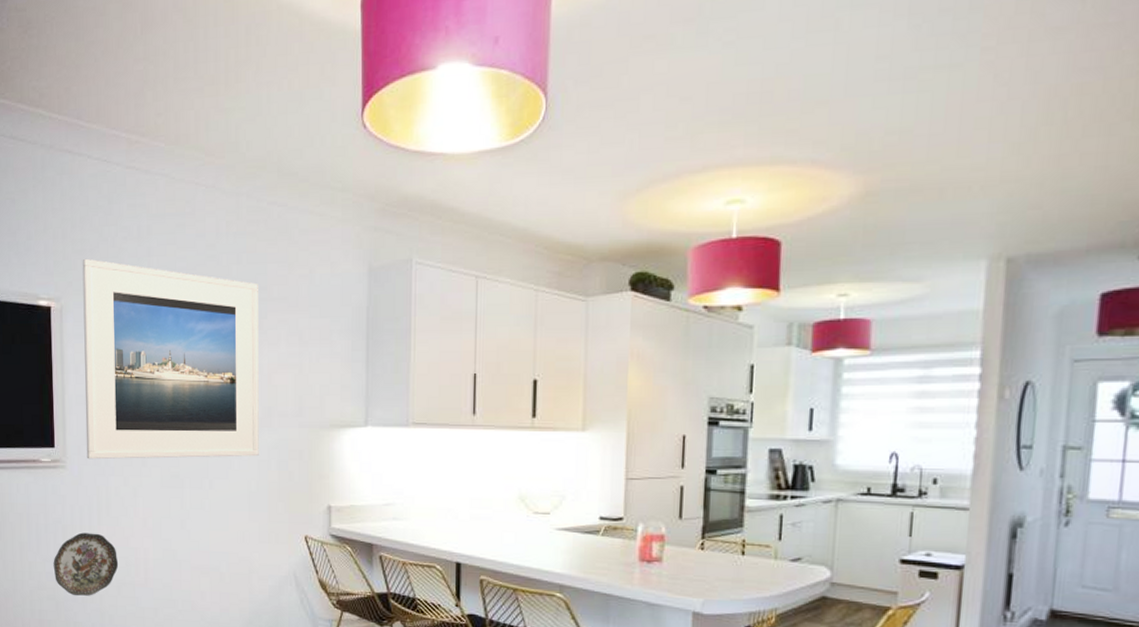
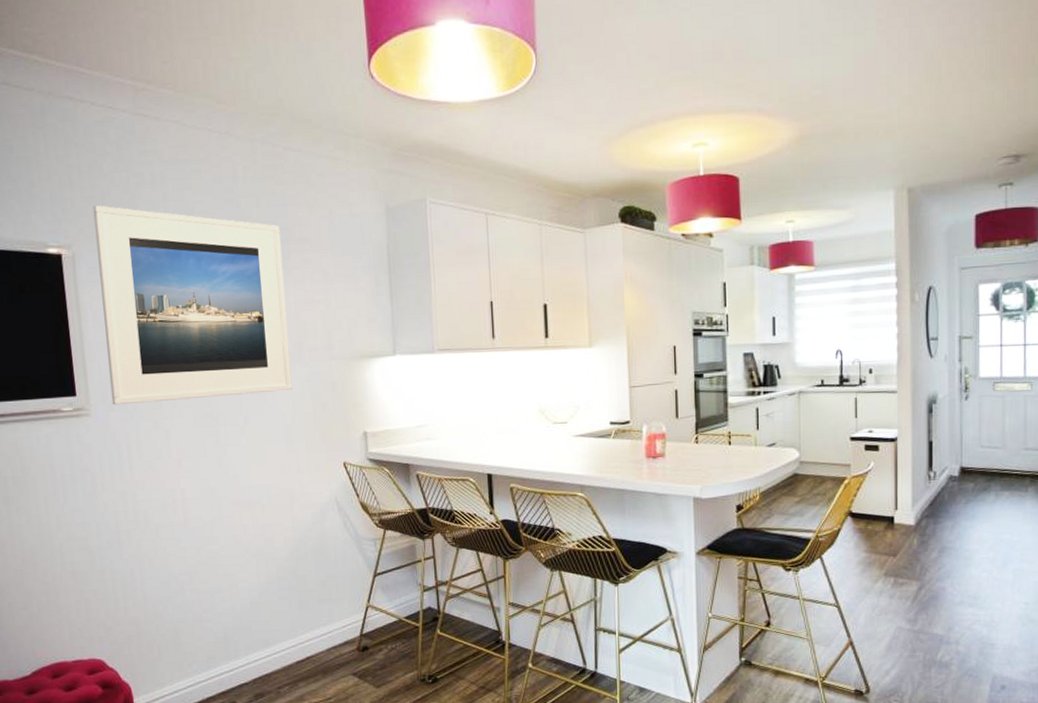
decorative plate: present [53,532,119,596] -> none [83,478,155,544]

